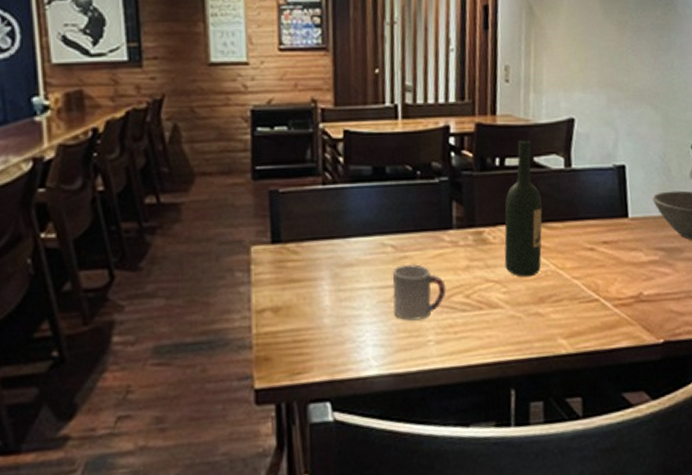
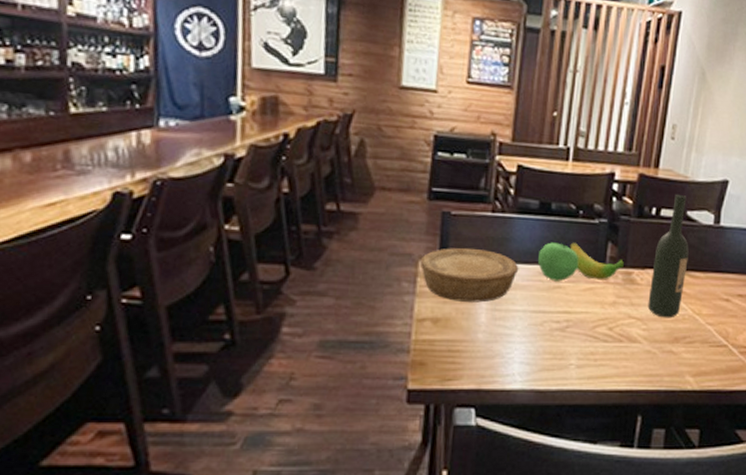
bowl: none [251,226,360,286] -> present [419,247,519,303]
fruit: none [379,205,473,252] -> present [538,240,624,282]
cup: present [392,264,446,321] -> none [541,294,592,345]

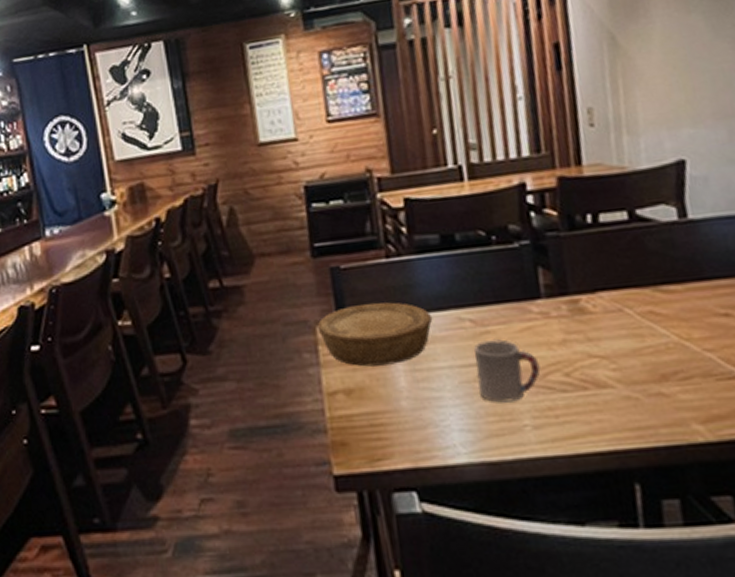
fruit: present [538,240,624,282] -> none [452,274,566,326]
cup: none [541,294,592,345] -> present [474,339,541,403]
wine bottle: present [647,195,689,318] -> none [604,191,659,351]

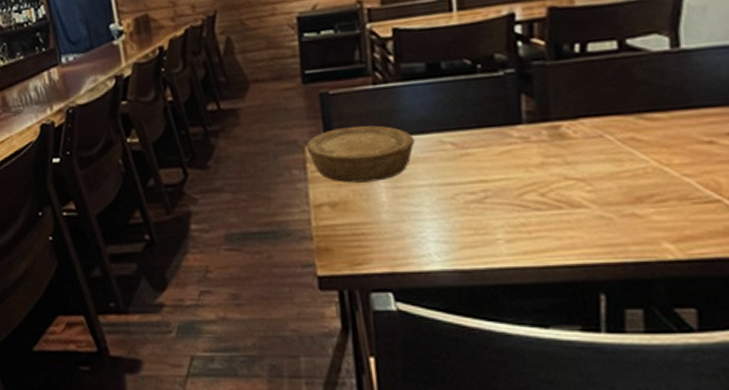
cup: present [474,339,541,403] -> none [454,161,517,218]

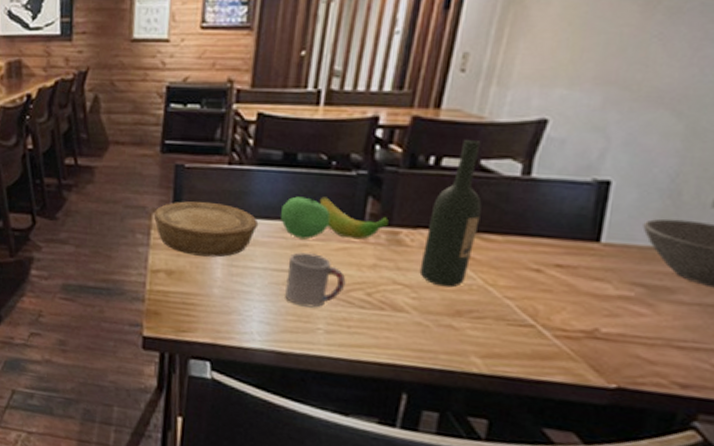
fruit: none [435,101,547,149] -> present [281,194,389,240]
cup: none [454,161,517,218] -> present [284,252,346,308]
wine bottle: none [588,21,639,175] -> present [419,140,482,288]

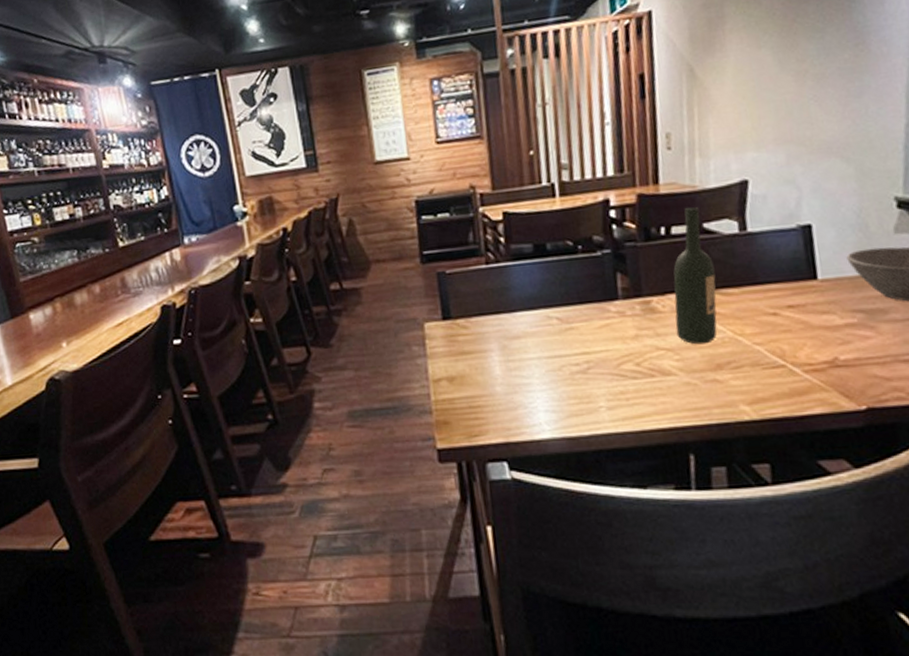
bowl: present [153,201,259,258] -> none [425,302,525,358]
fruit: present [281,194,389,240] -> none [542,279,640,324]
cup: present [284,252,346,308] -> none [560,335,616,388]

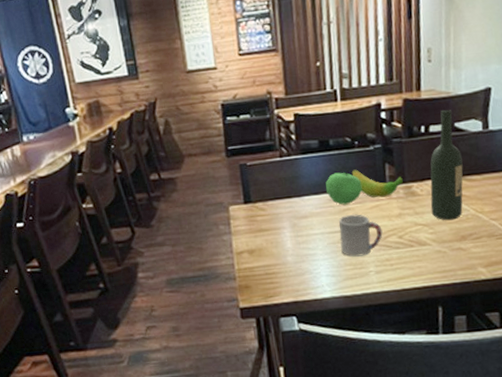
fruit: none [542,279,640,324] -> present [326,169,403,205]
cup: none [560,335,616,388] -> present [339,214,383,257]

